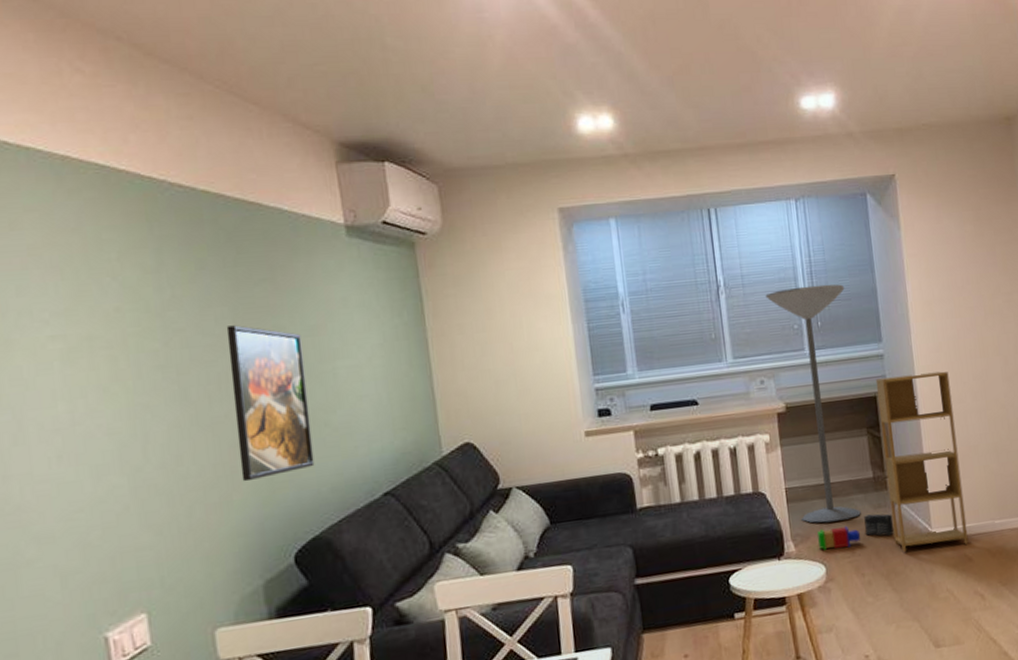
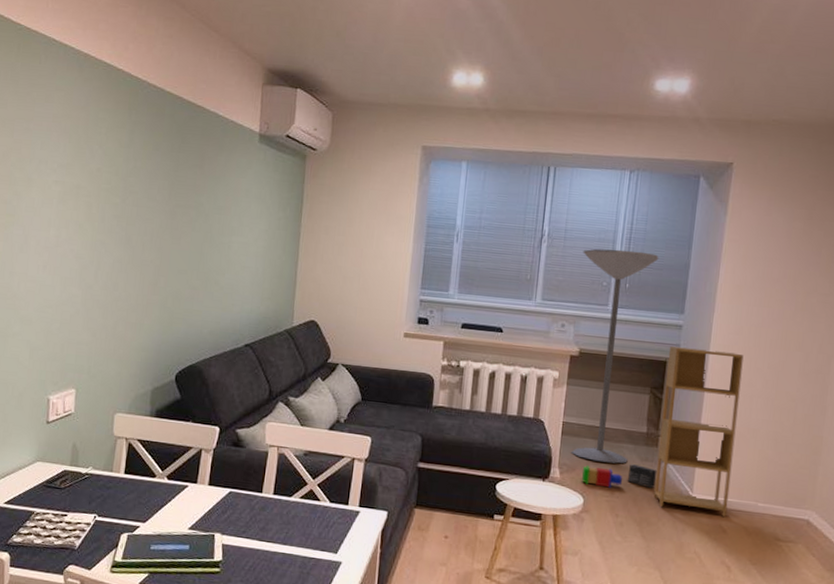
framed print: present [226,325,315,482] -> none [153,195,212,313]

